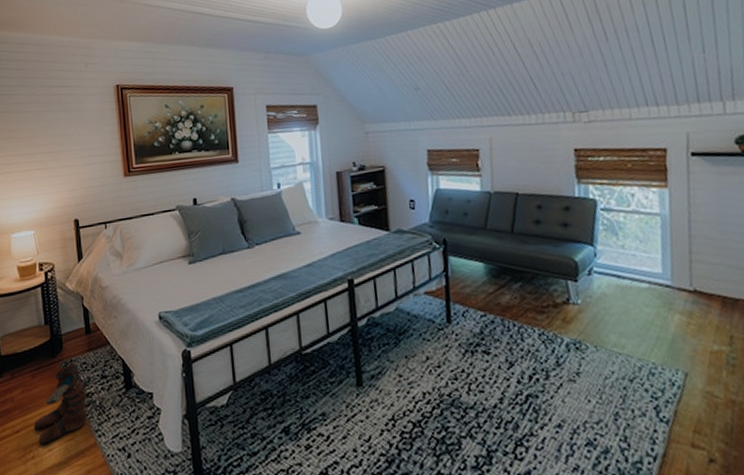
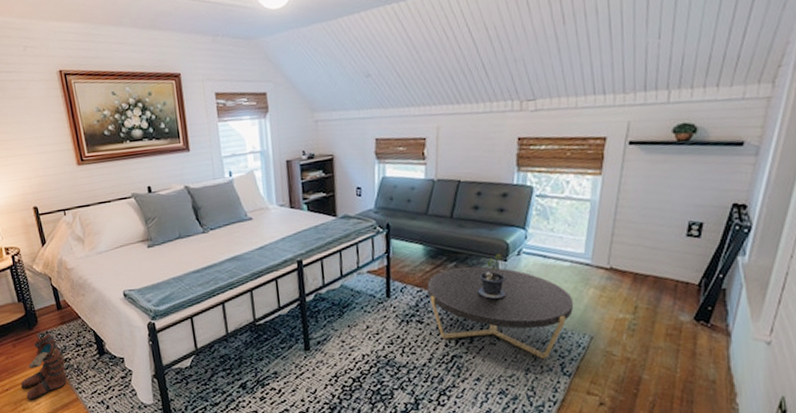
coffee table: none [491,287,660,401] -> present [427,266,574,360]
potted plant: none [548,272,582,330] -> present [477,253,507,303]

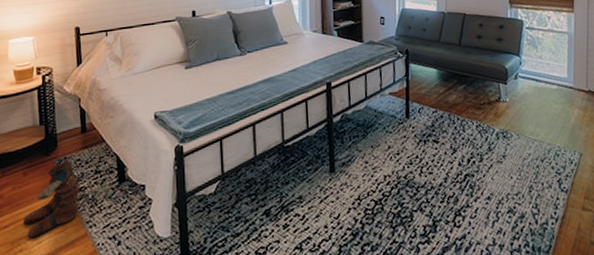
coffee table: present [427,266,574,360] -> none [441,89,564,177]
potted plant: present [477,253,507,303] -> none [484,77,509,122]

